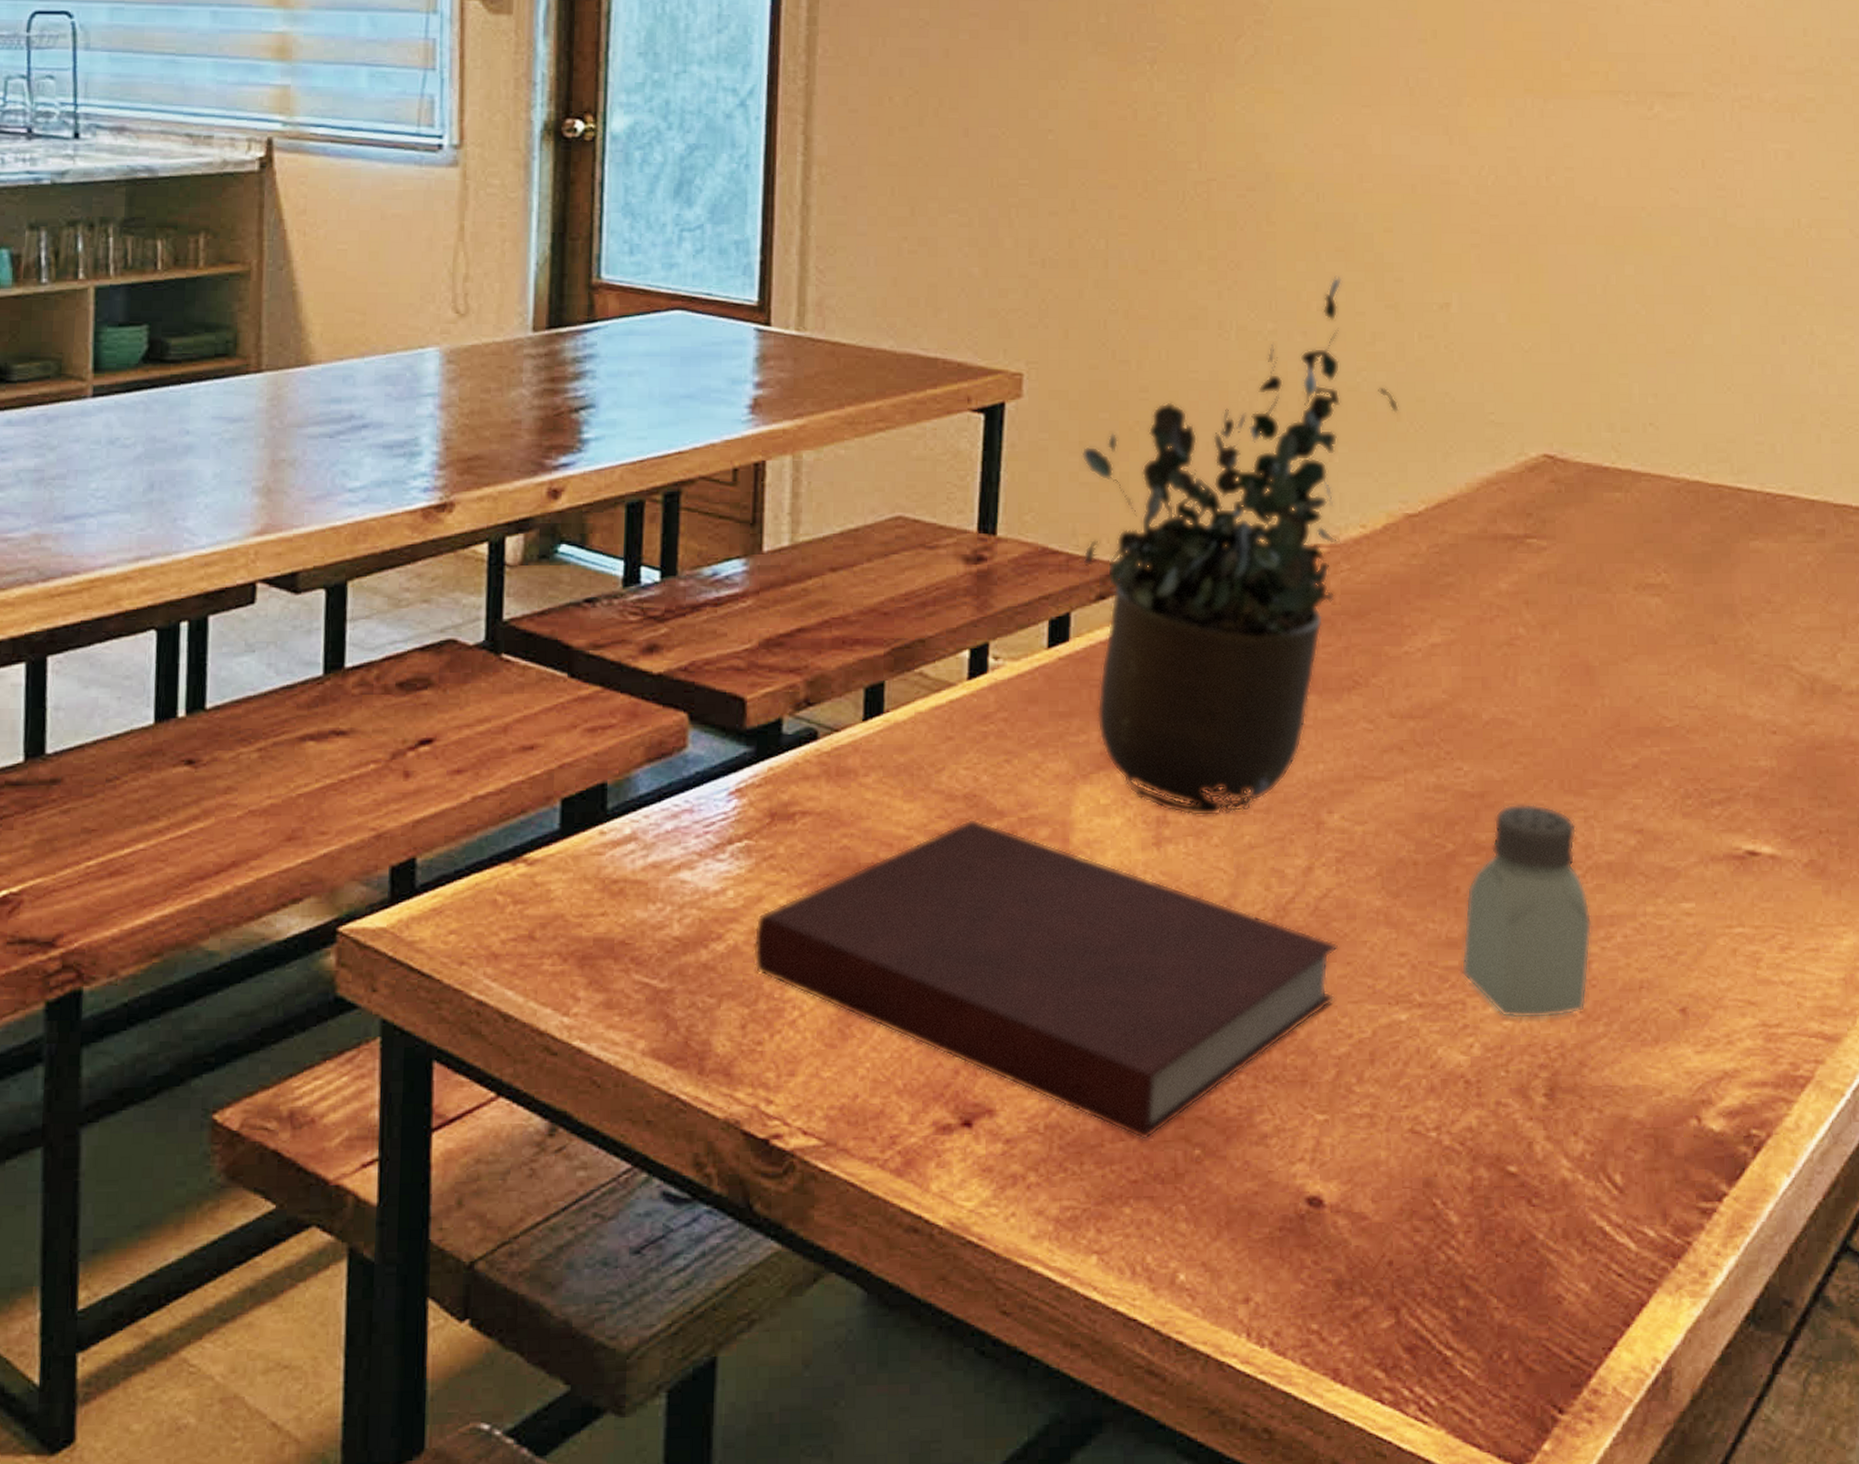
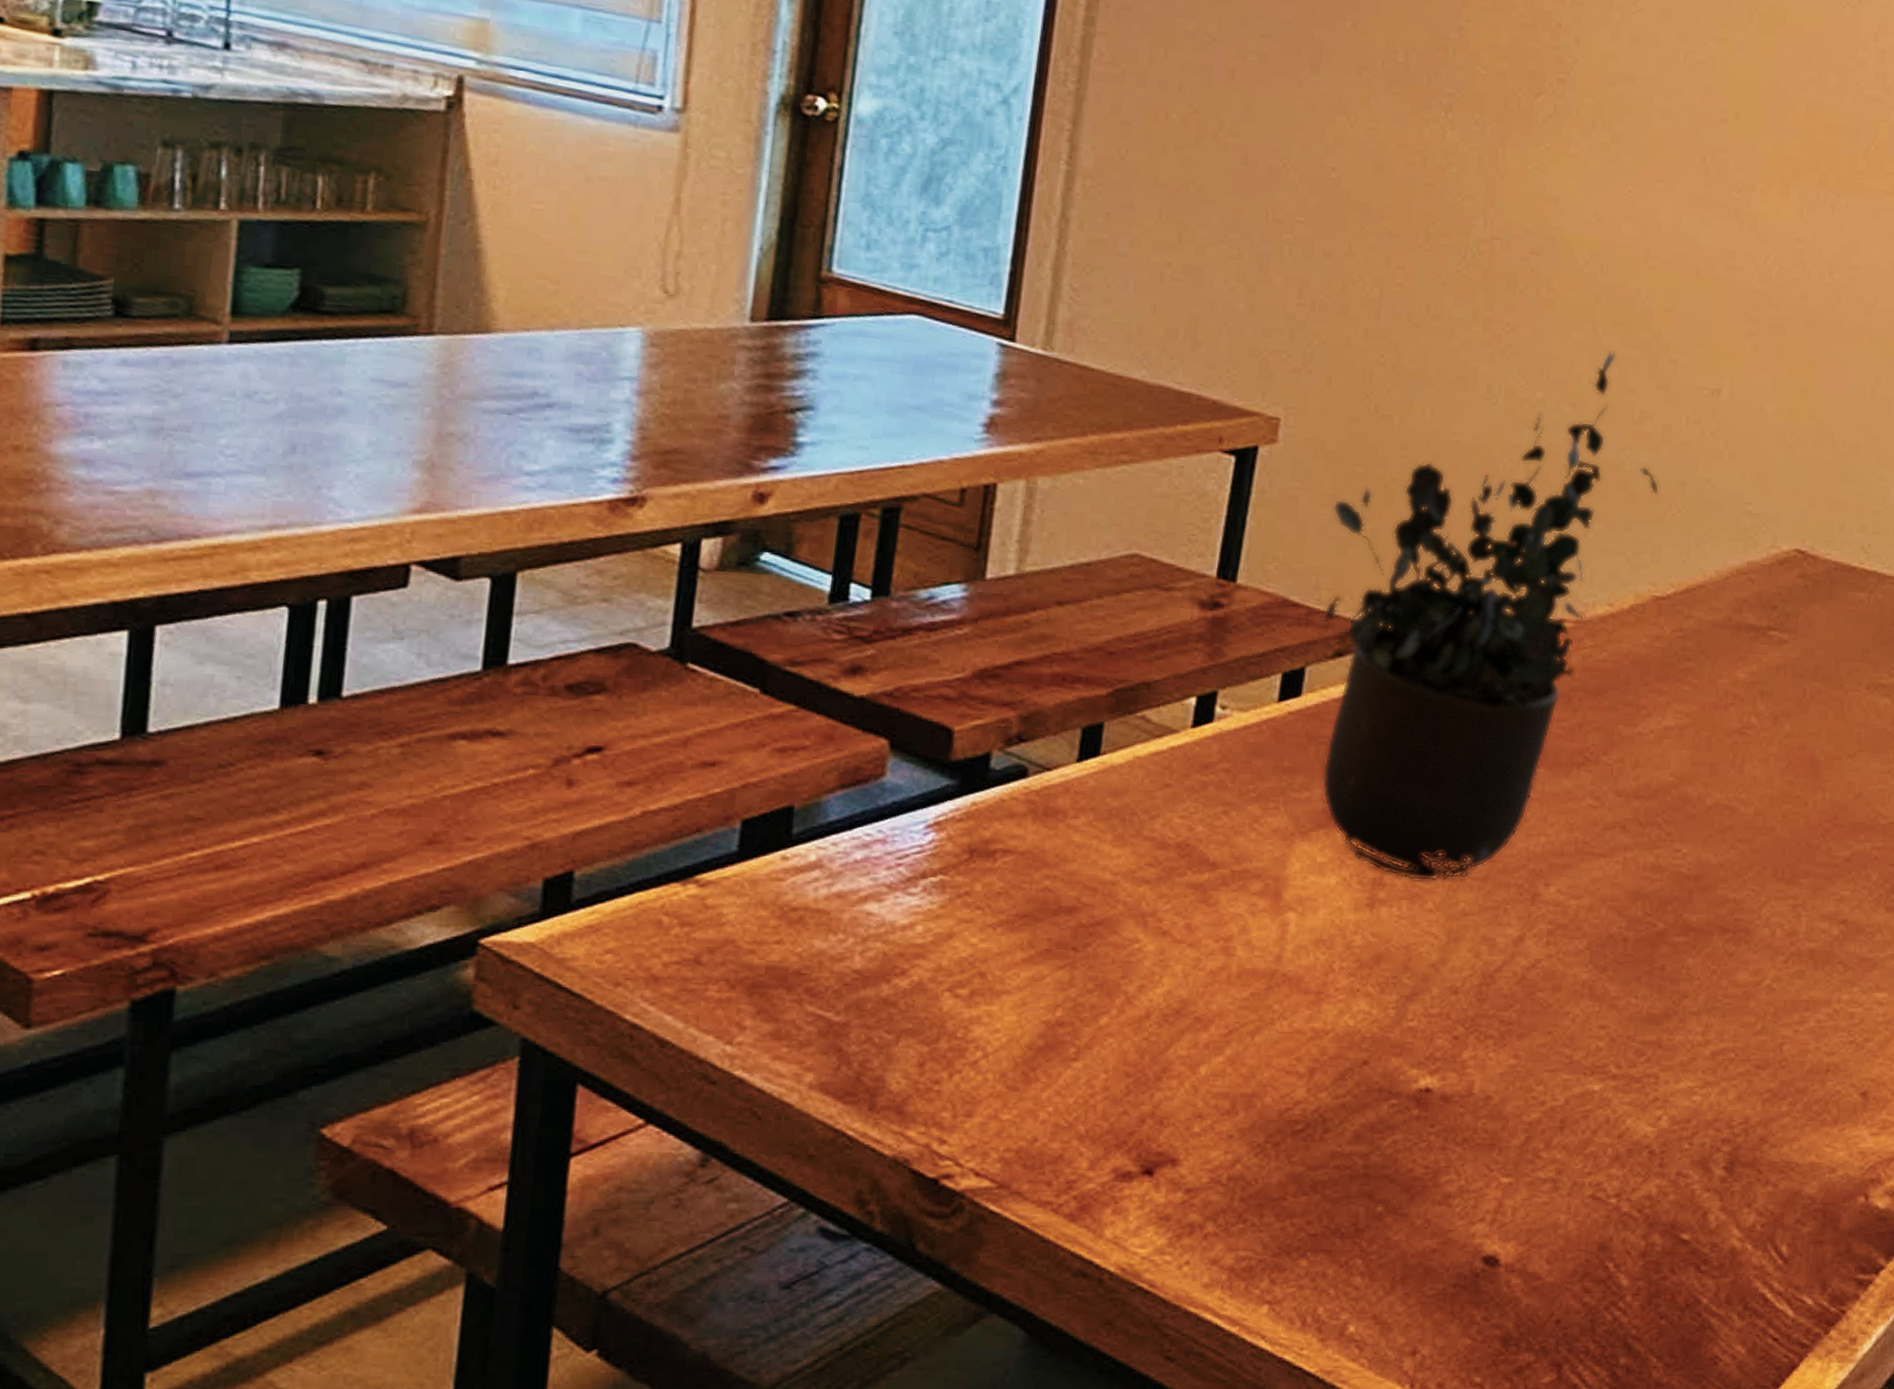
notebook: present [753,818,1339,1140] -> none [938,868,1541,1195]
saltshaker: present [1461,803,1592,1019] -> none [1657,888,1789,1096]

